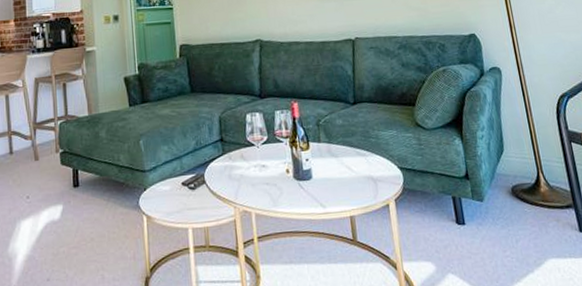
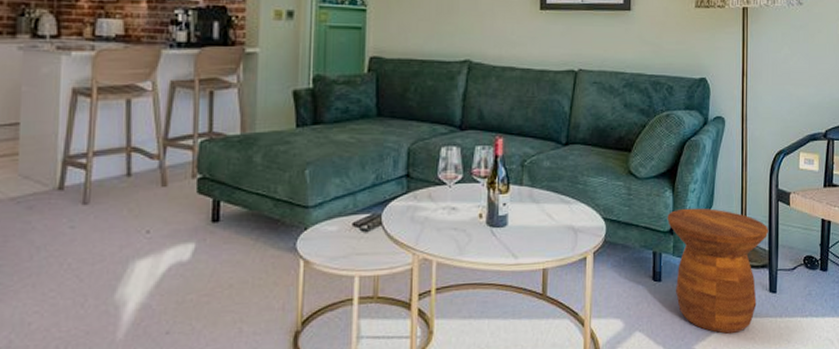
side table: none [460,153,569,275] -> present [667,207,769,334]

